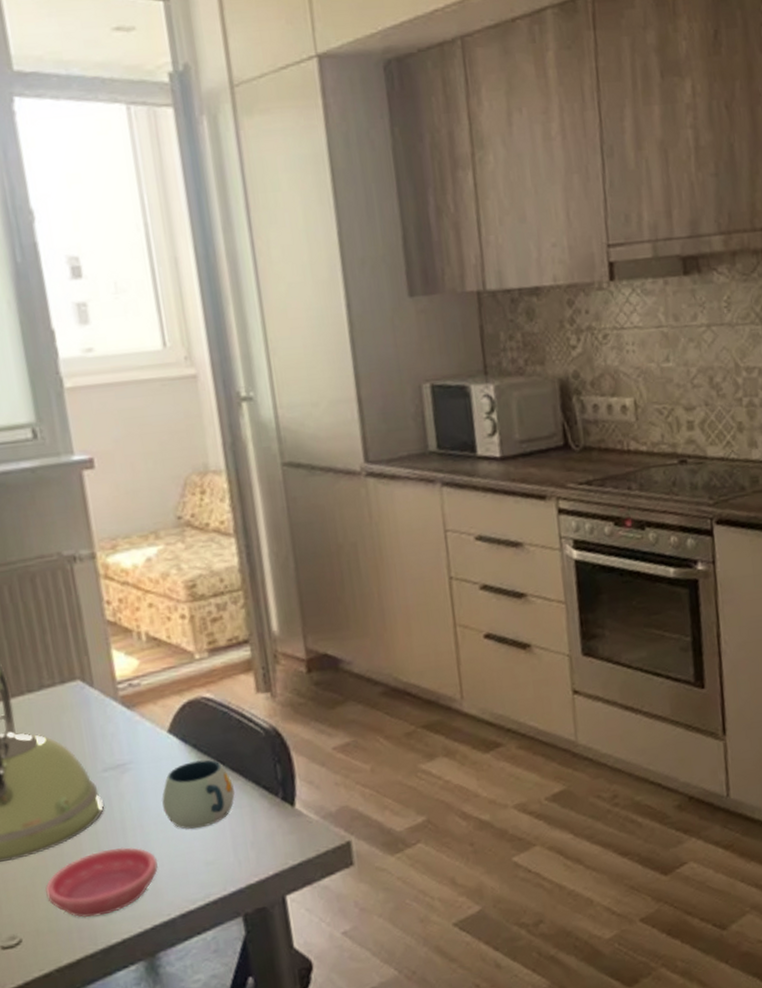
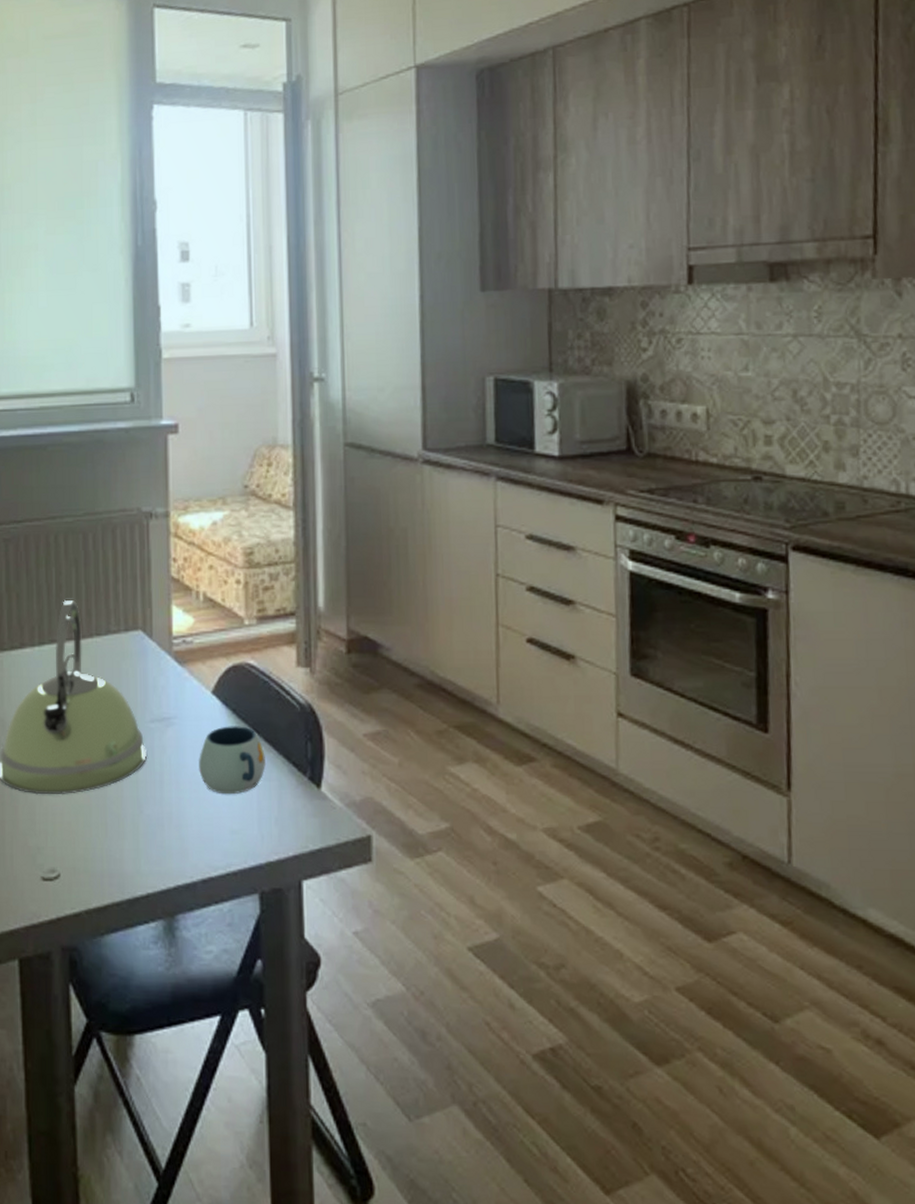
saucer: present [45,847,158,918] -> none [87,799,188,865]

